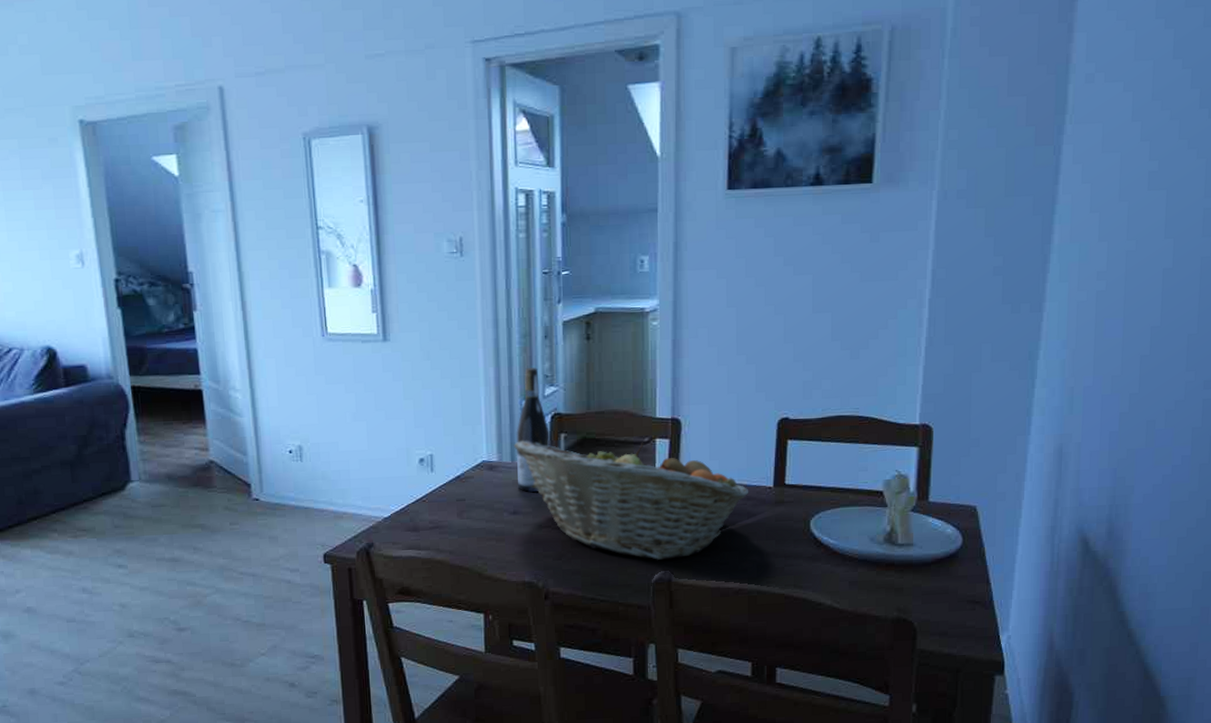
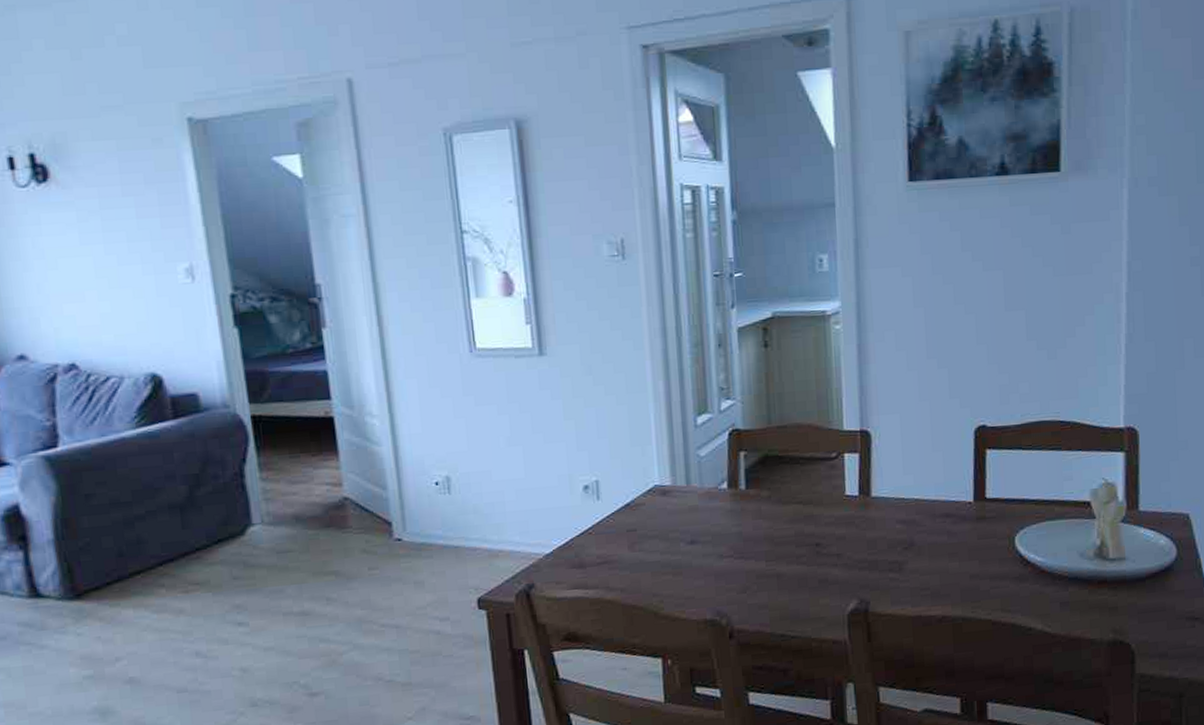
fruit basket: present [513,440,749,560] -> none [688,457,948,588]
wine bottle: present [516,368,551,493] -> none [690,380,729,519]

